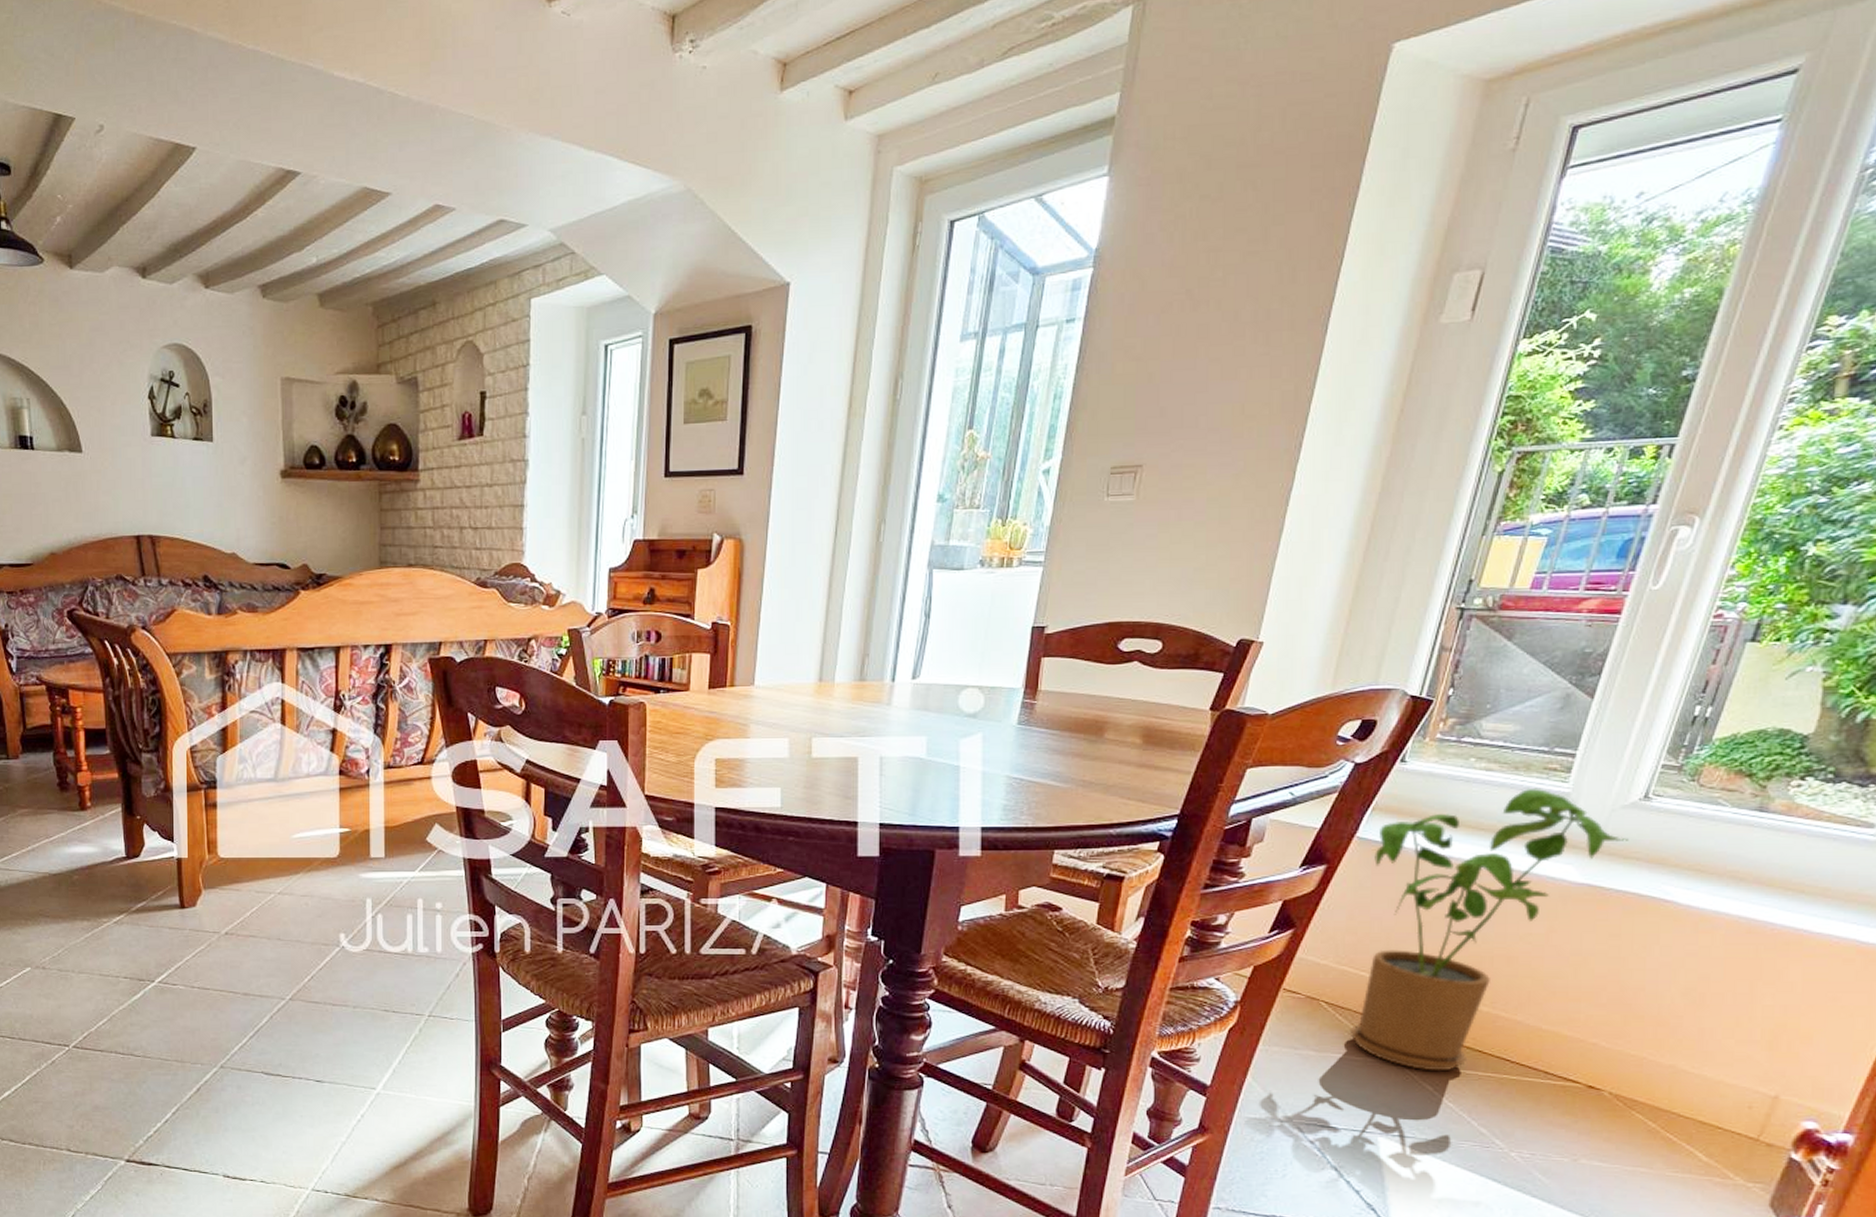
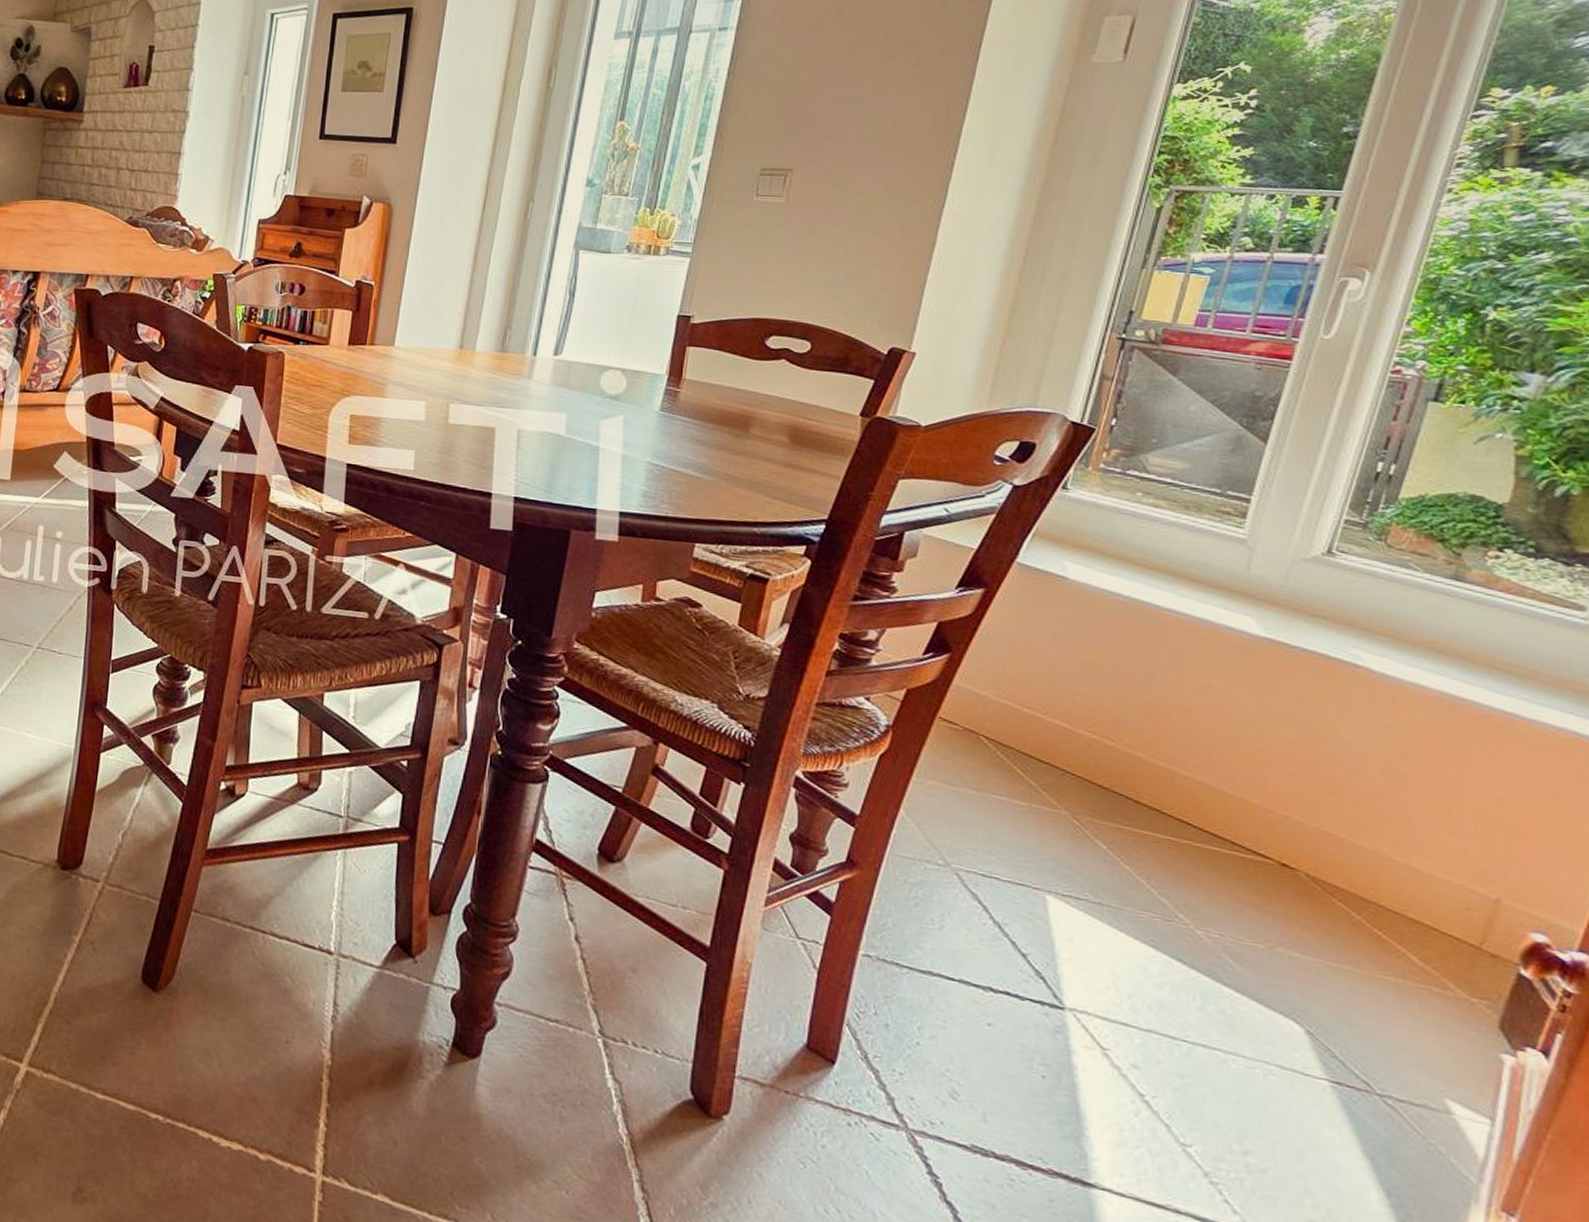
house plant: present [1349,787,1629,1072] -> none [1012,529,1313,829]

